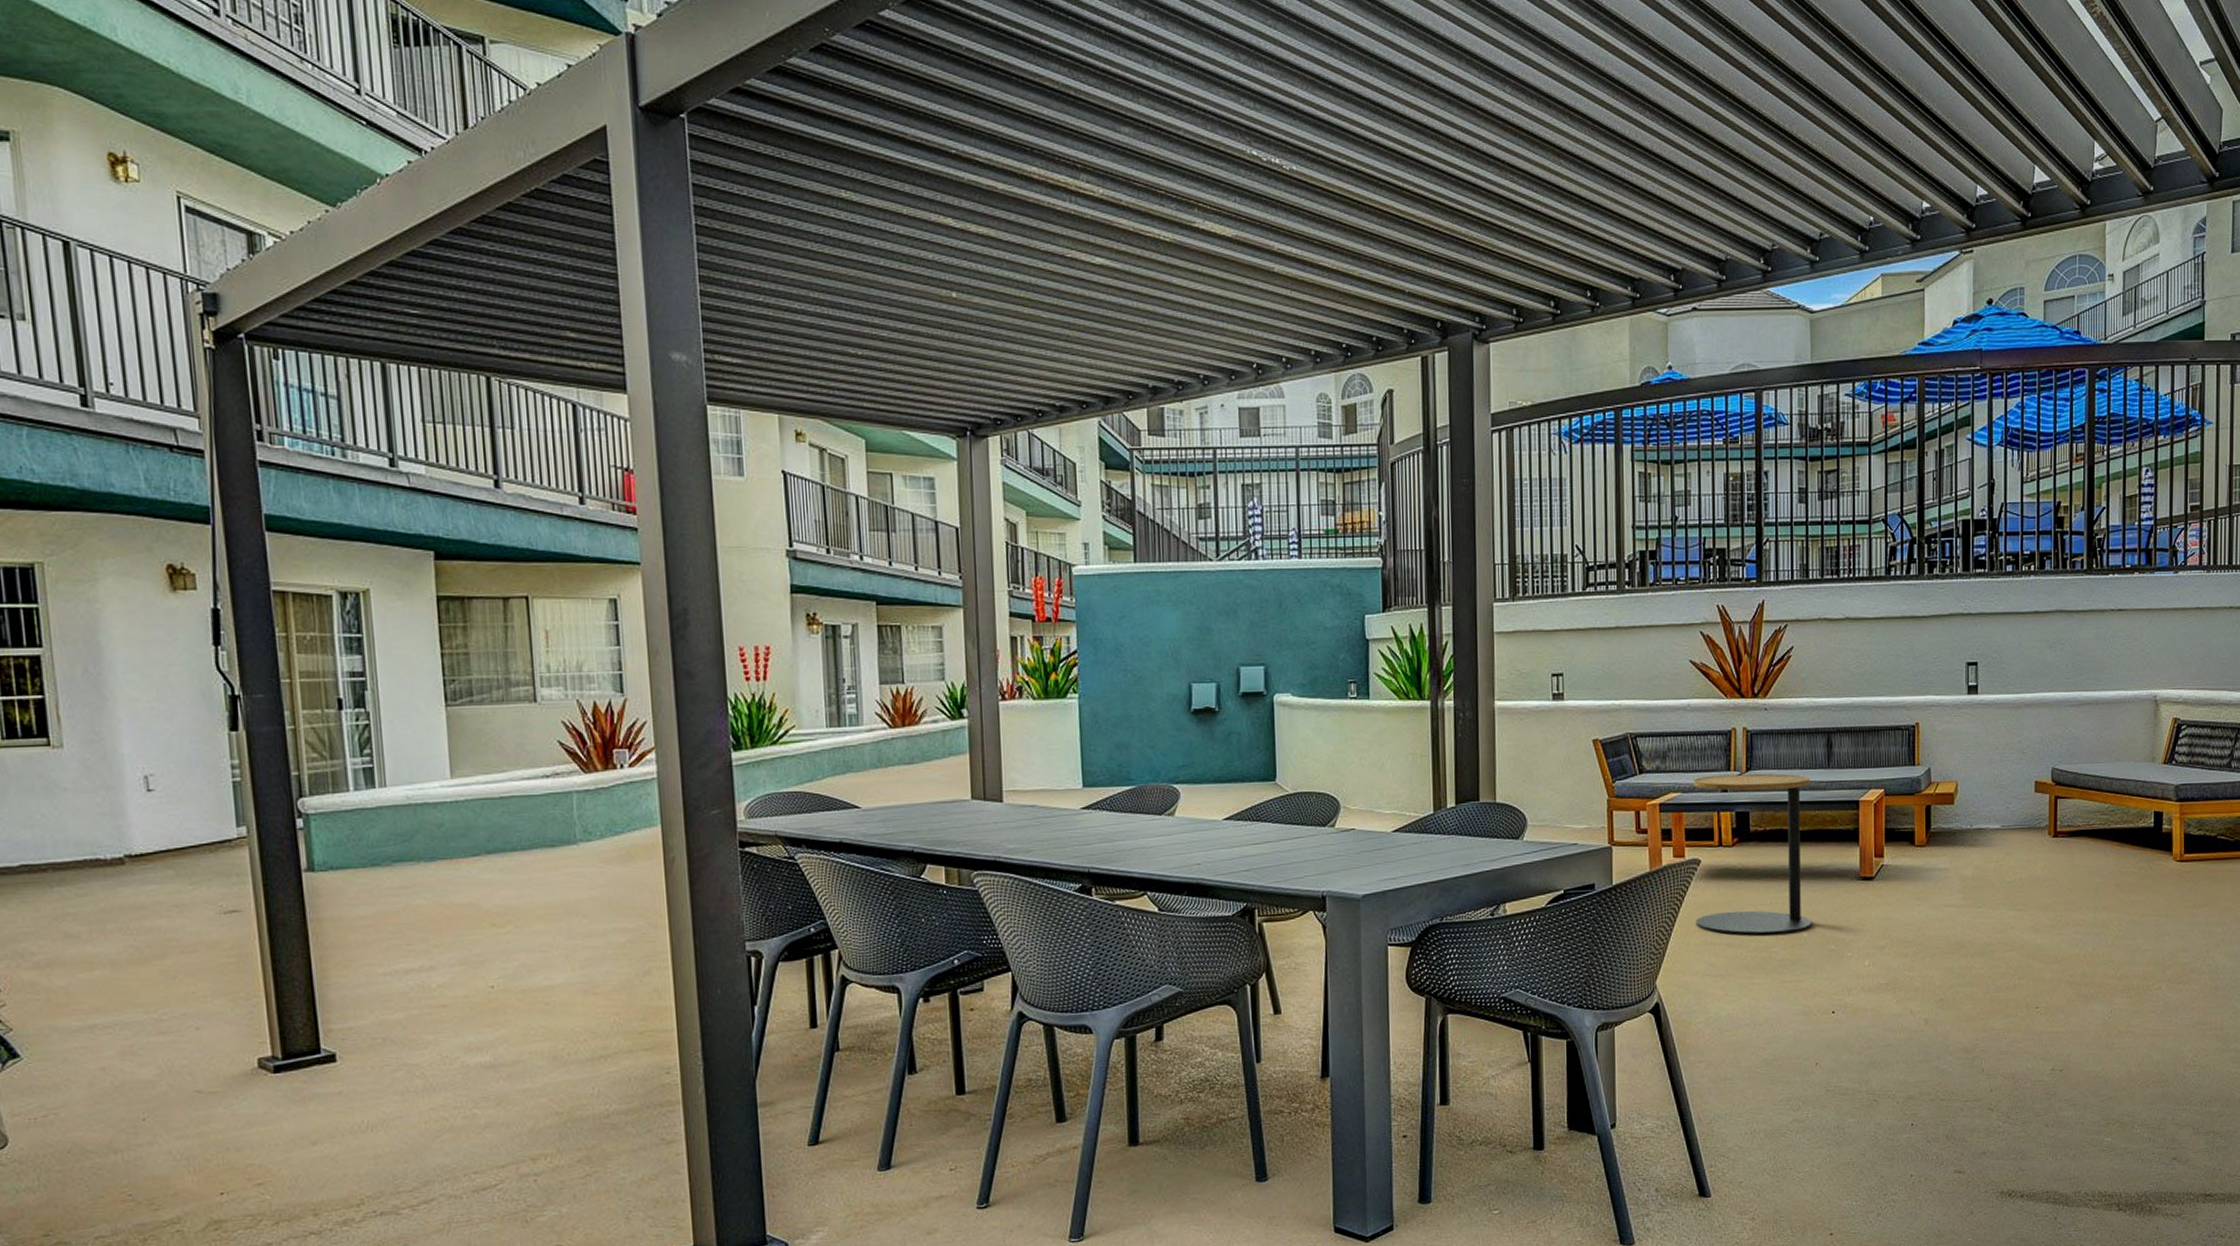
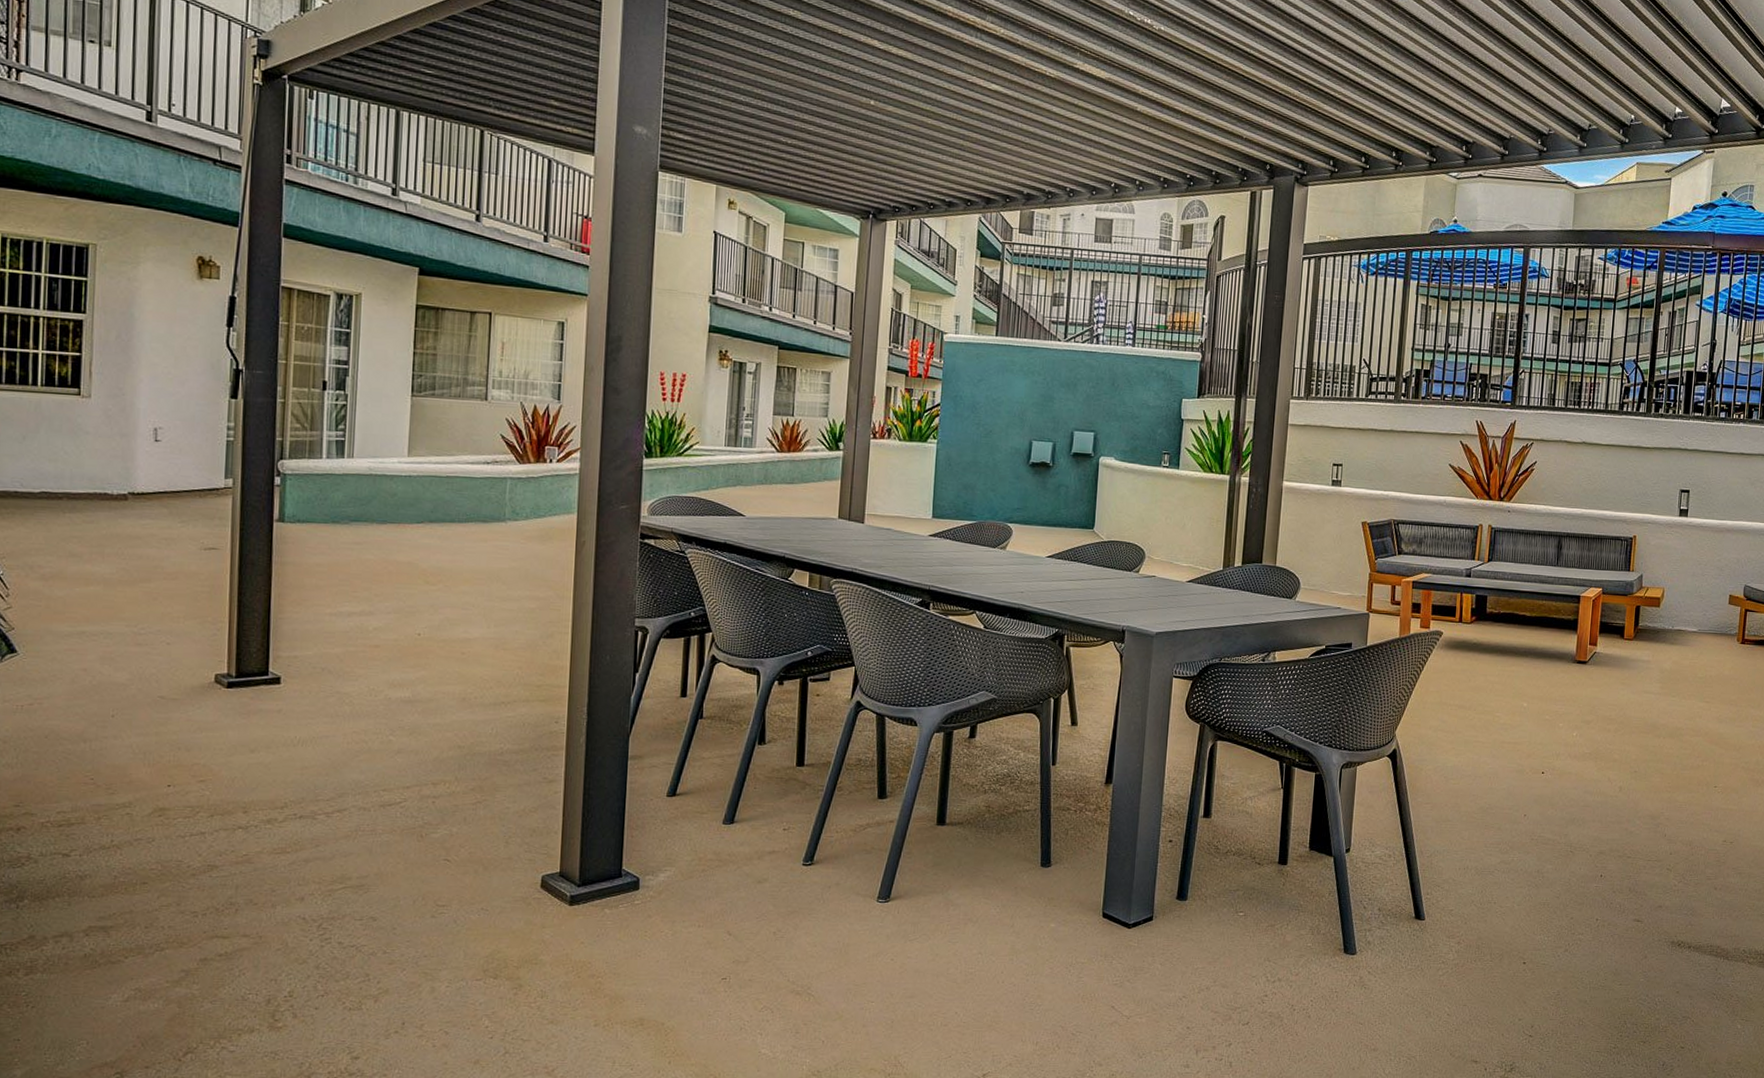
side table: present [1693,773,1812,936] -> none [1433,562,1542,702]

